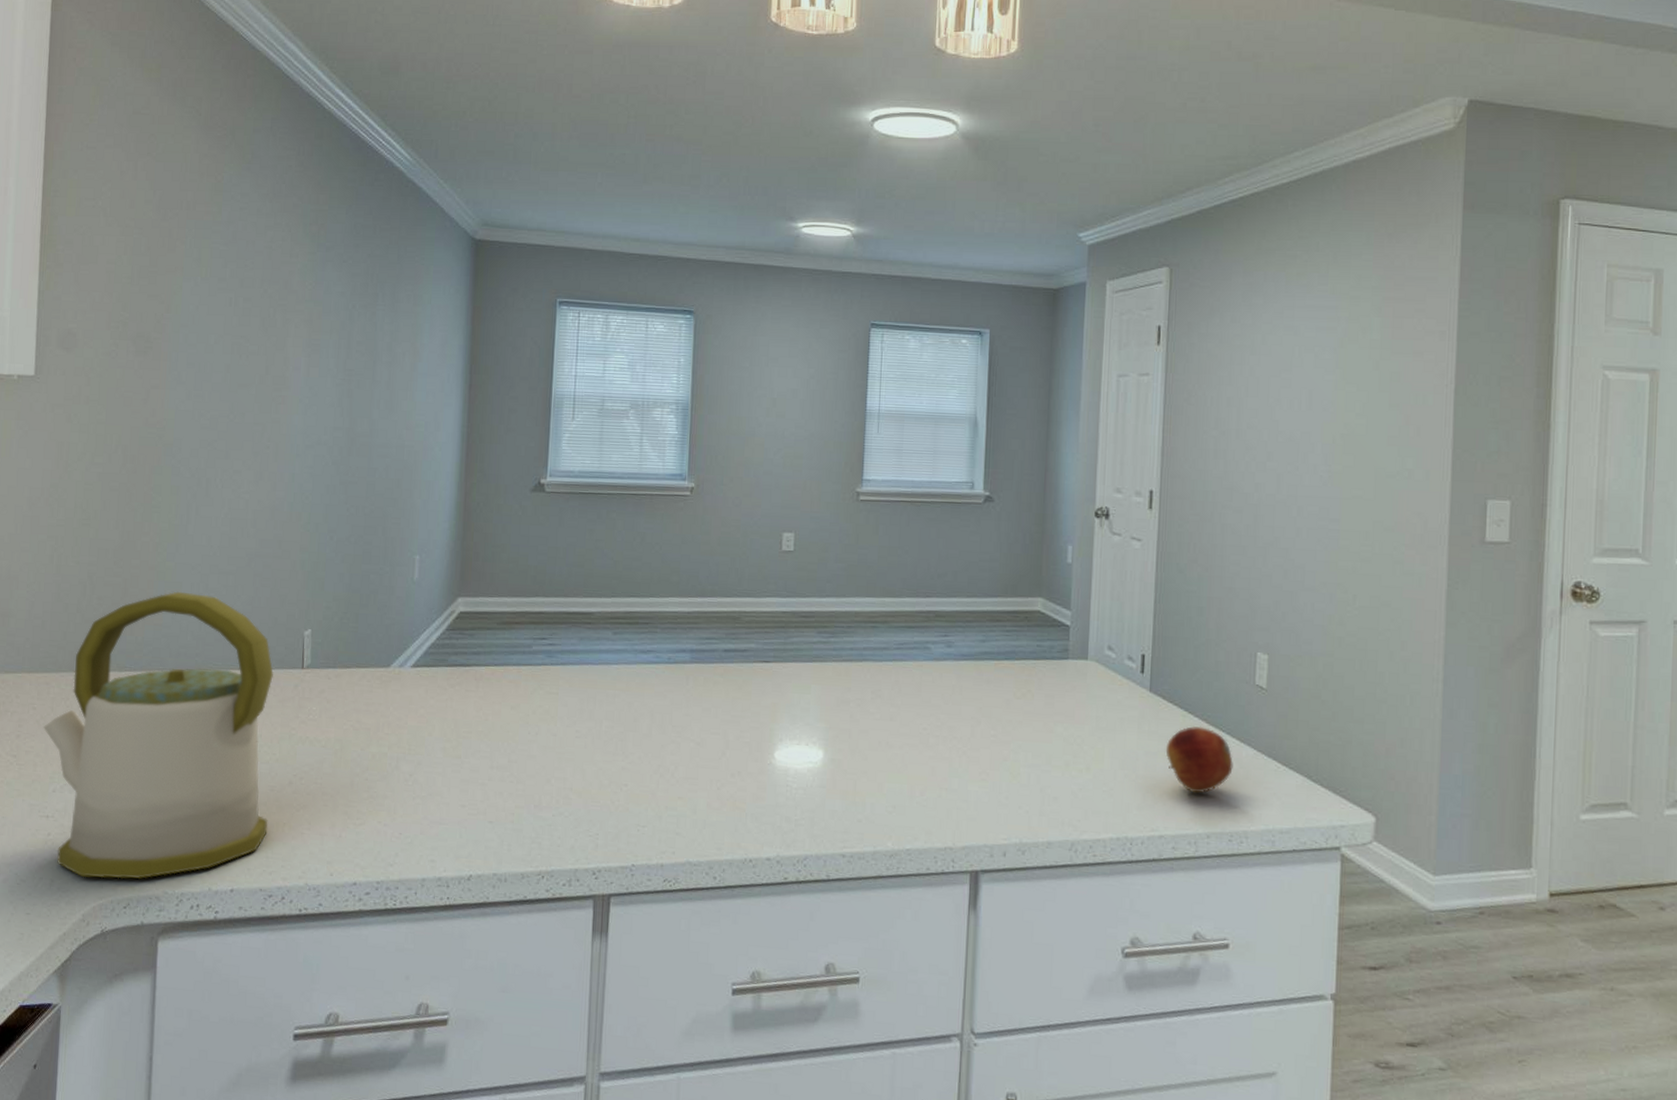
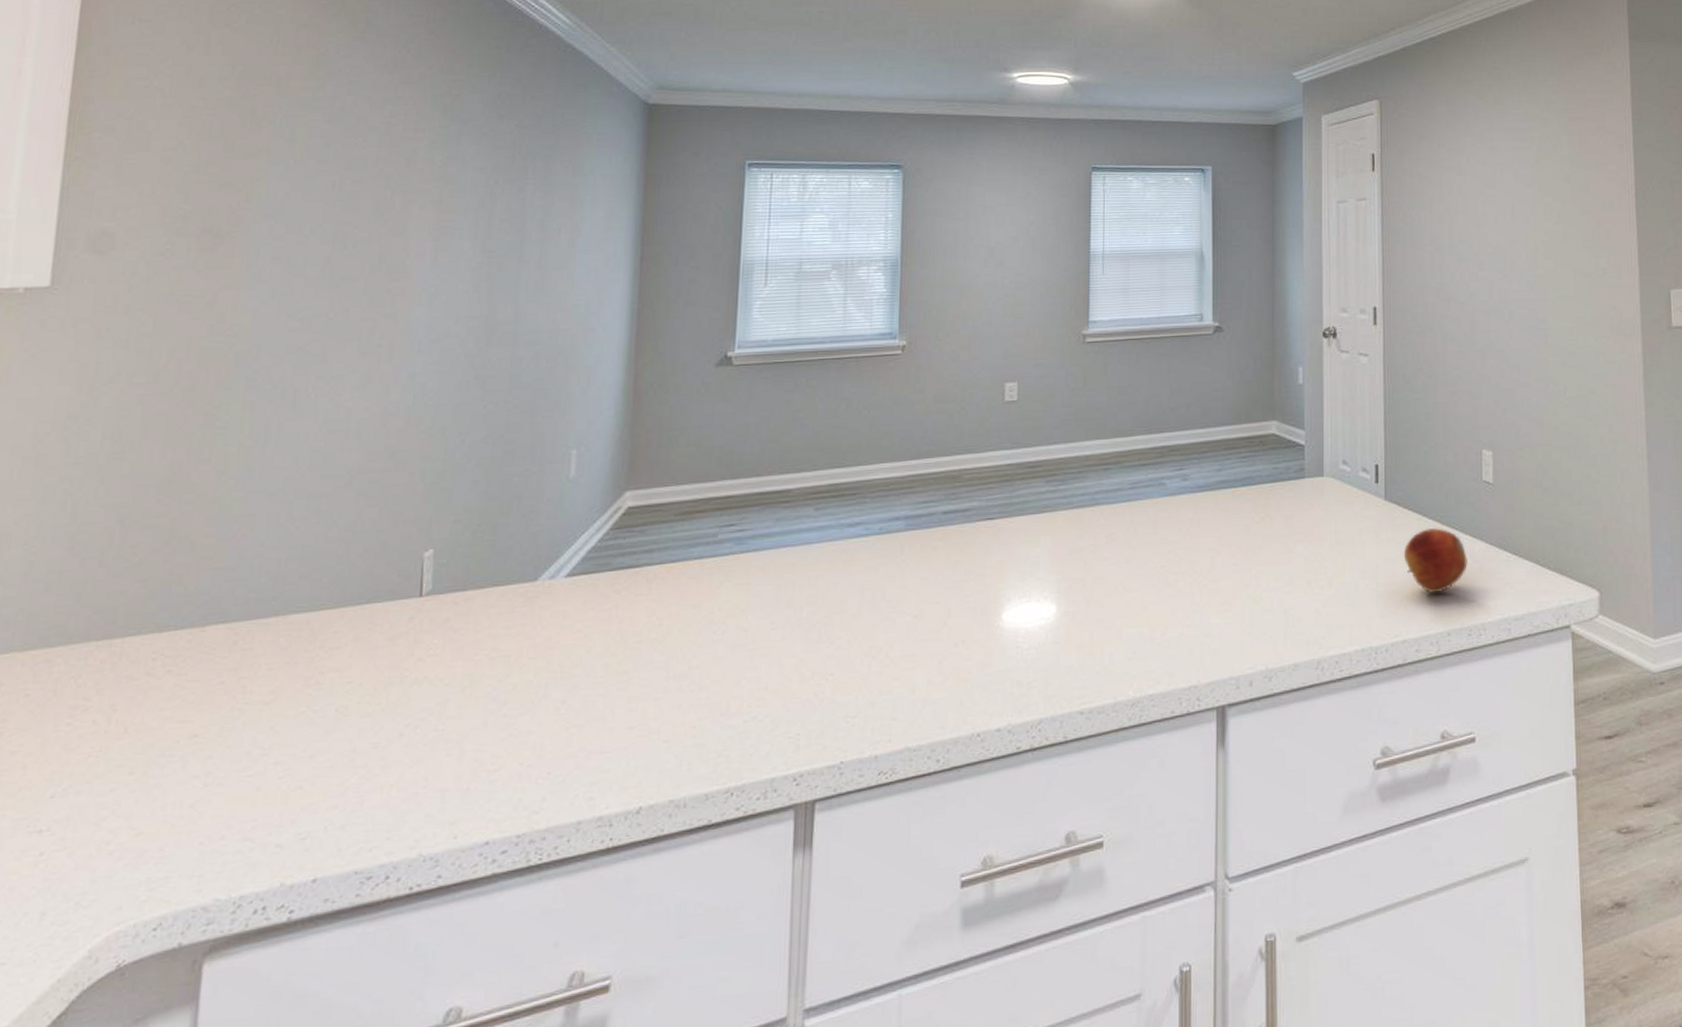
kettle: present [44,591,273,879] -> none [40,524,380,902]

